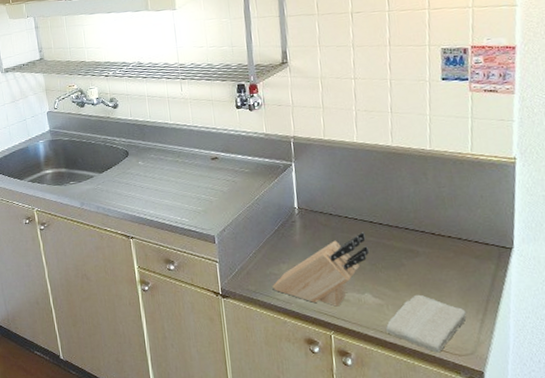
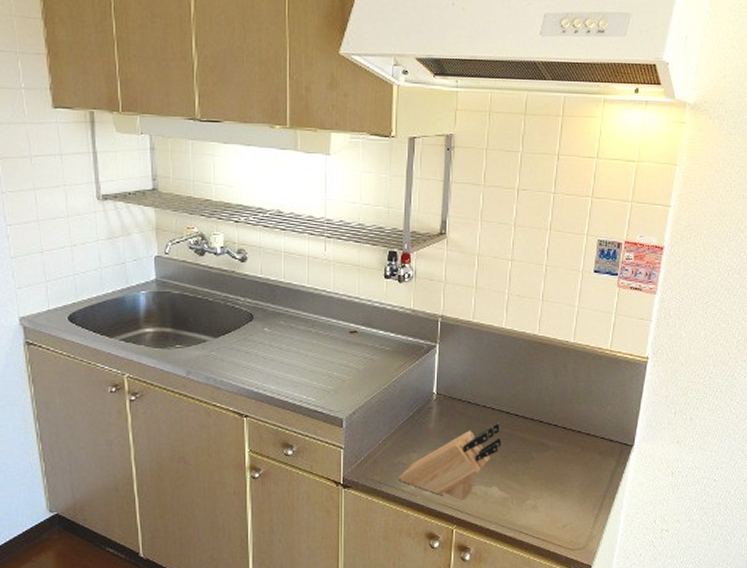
washcloth: present [386,294,467,353] -> none [508,488,584,547]

